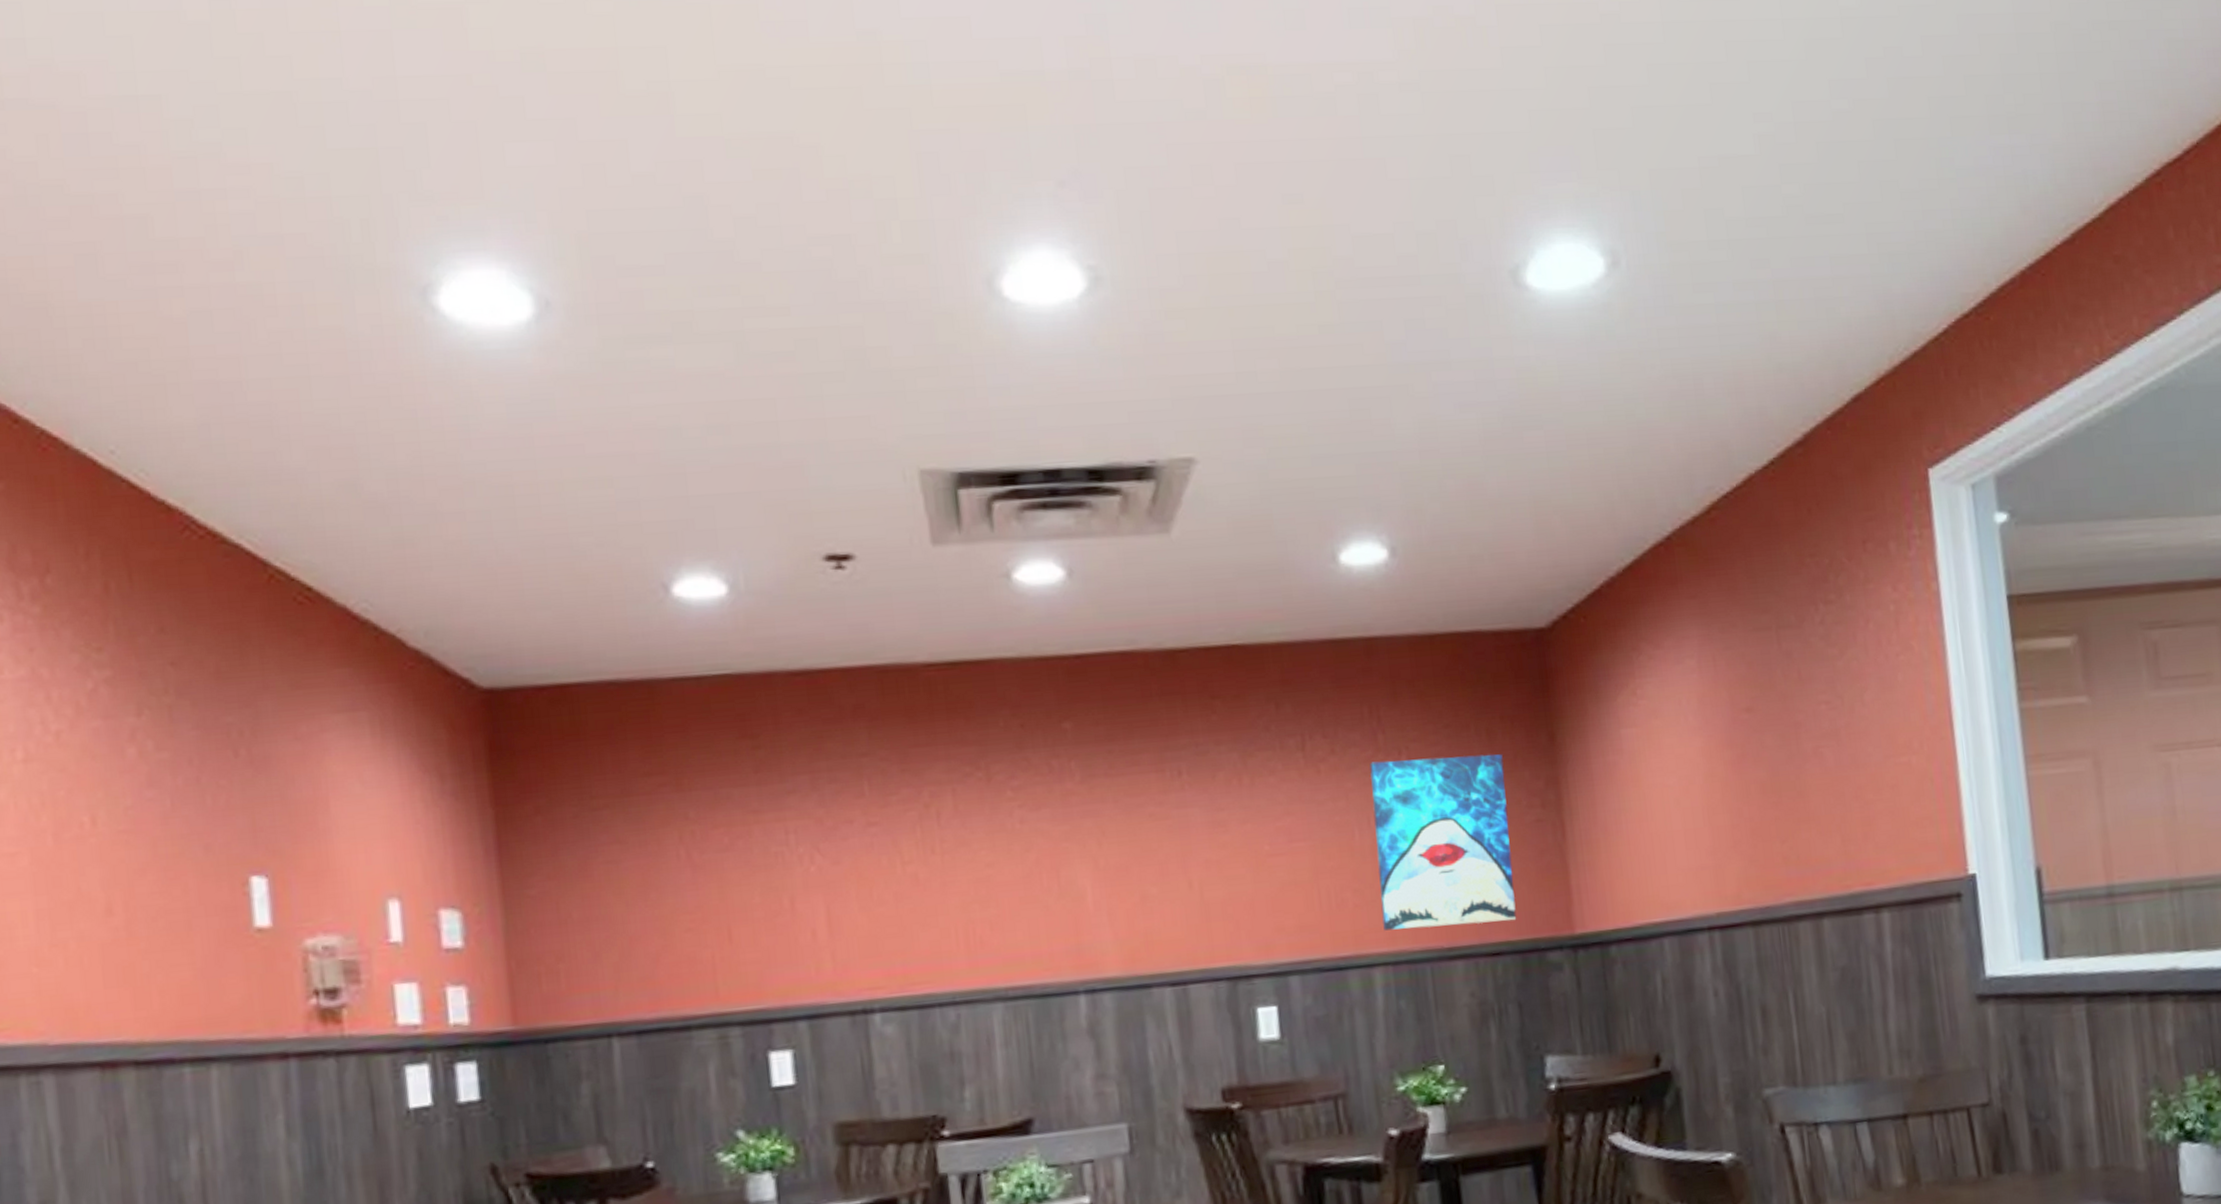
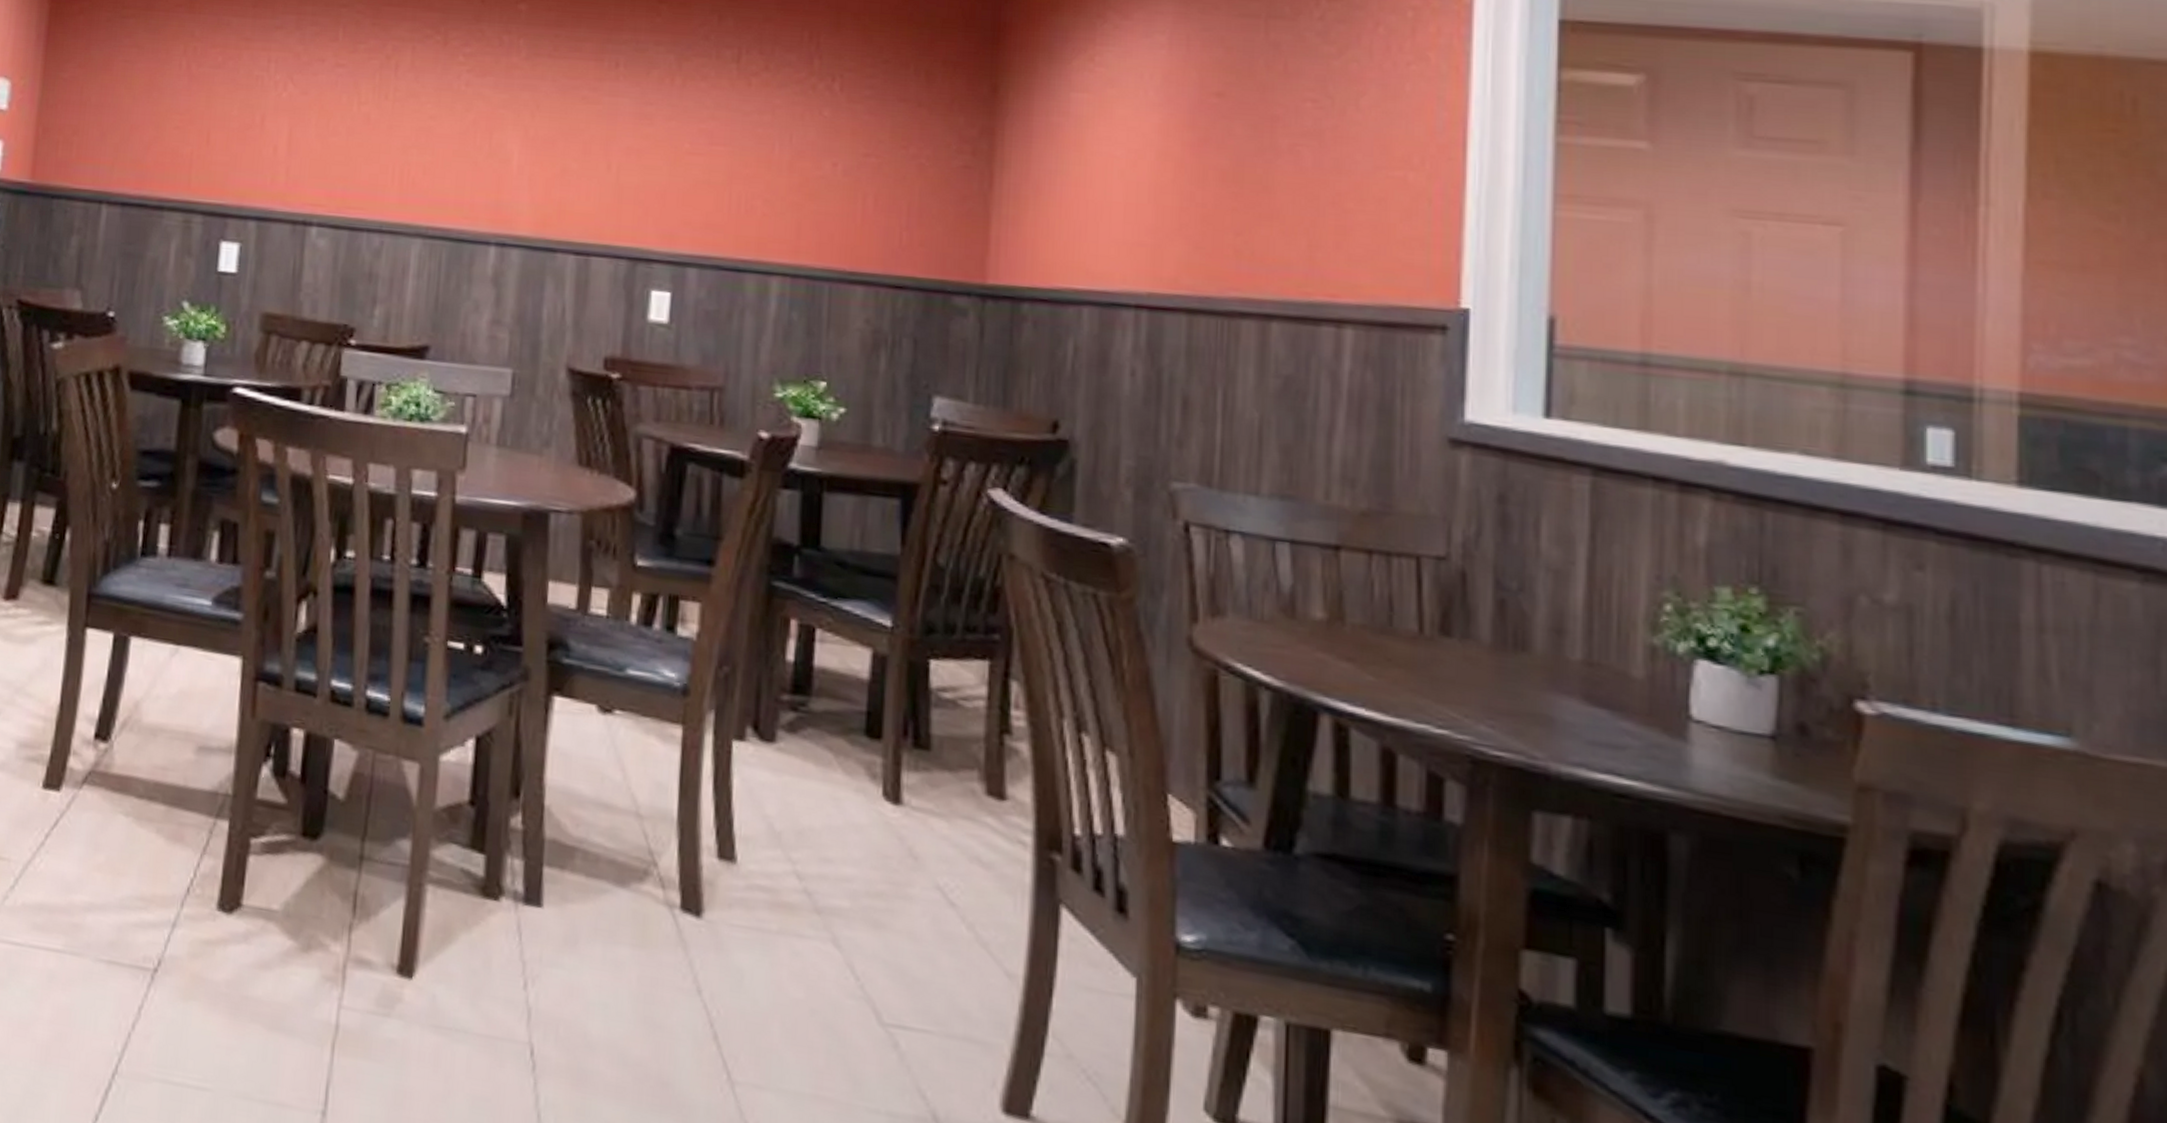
wall art: present [1369,754,1517,931] -> none [788,84,939,259]

